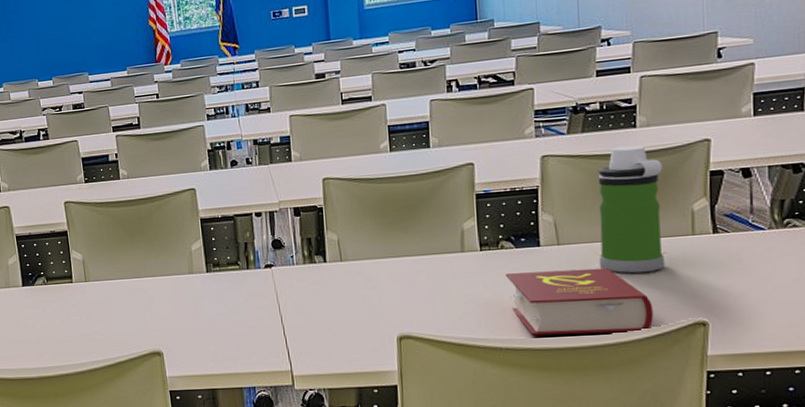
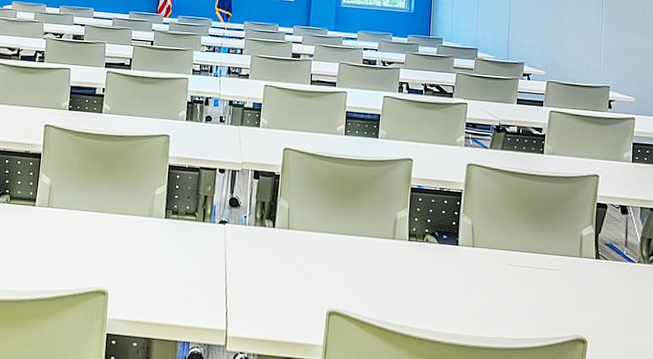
book: present [505,267,653,336] -> none [426,265,544,341]
water bottle: present [597,145,665,273] -> none [504,168,561,285]

